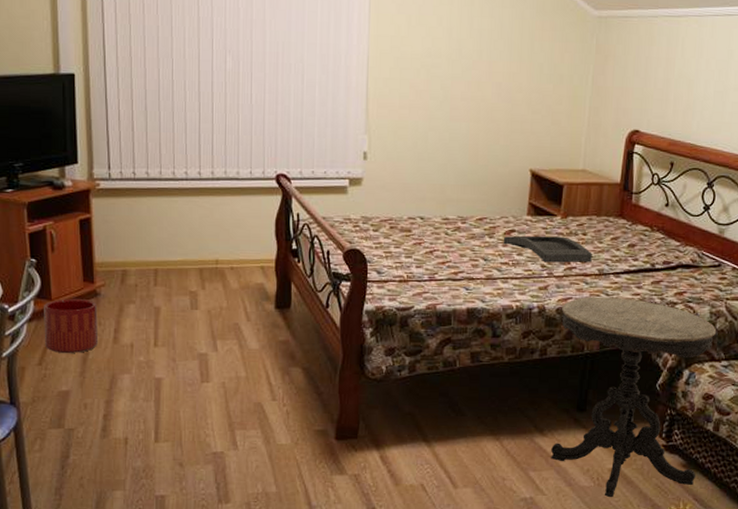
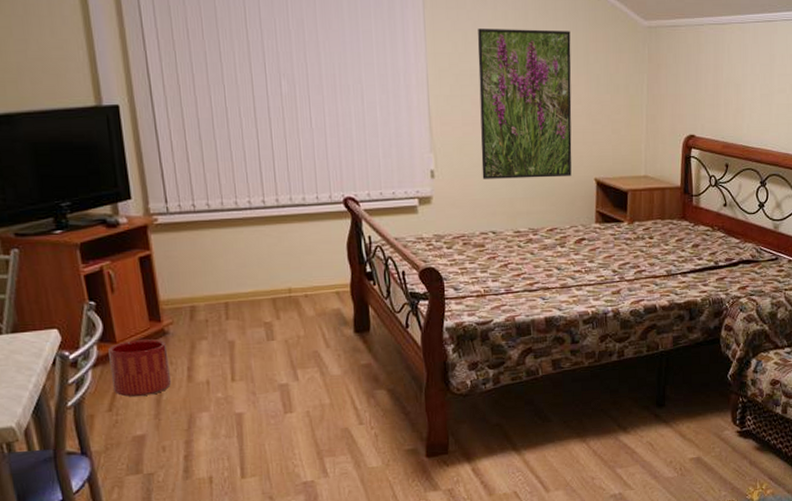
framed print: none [414,13,516,166] -> present [477,28,572,179]
tray: present [503,235,592,263] -> none [574,241,660,268]
side table: present [551,296,717,498] -> none [635,296,778,486]

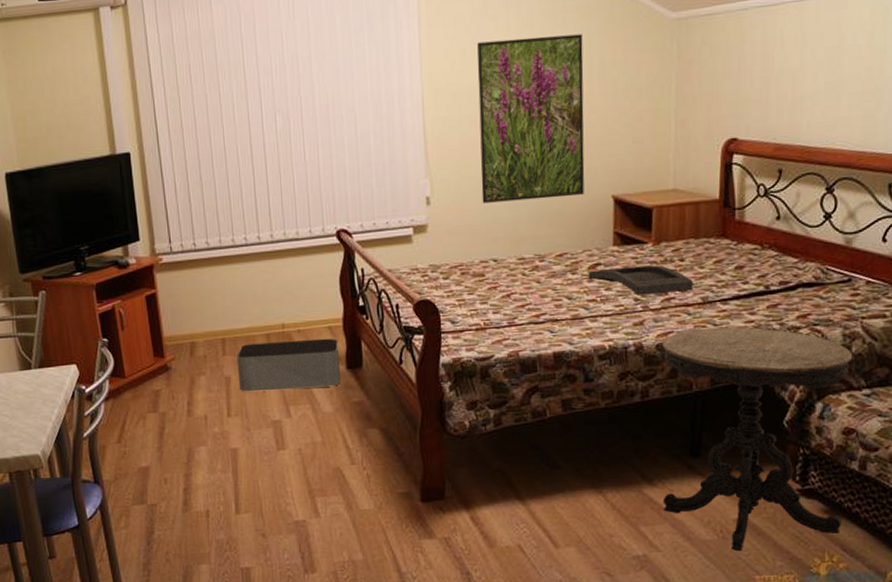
planter: present [108,339,172,397] -> none [118,374,173,429]
storage bin: none [241,303,348,356] -> present [236,338,340,392]
tray: none [574,241,660,268] -> present [587,265,693,295]
side table: none [635,296,778,486] -> present [662,327,853,552]

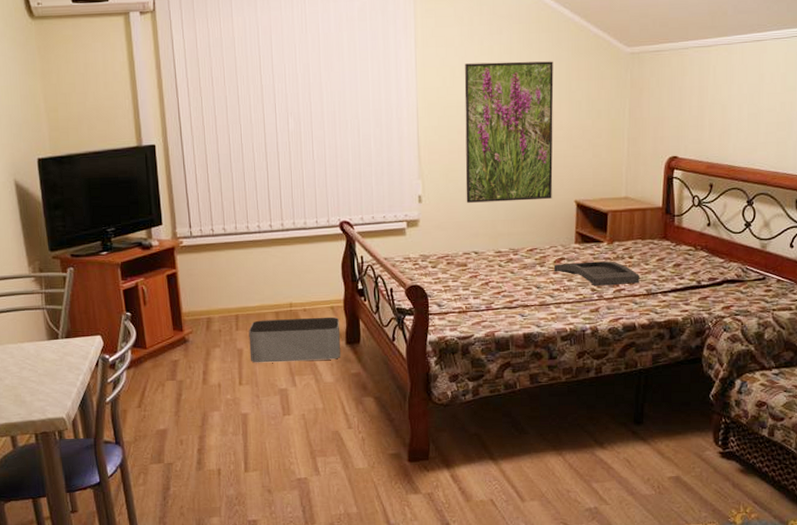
side table: present [662,327,853,552] -> none [612,315,766,505]

